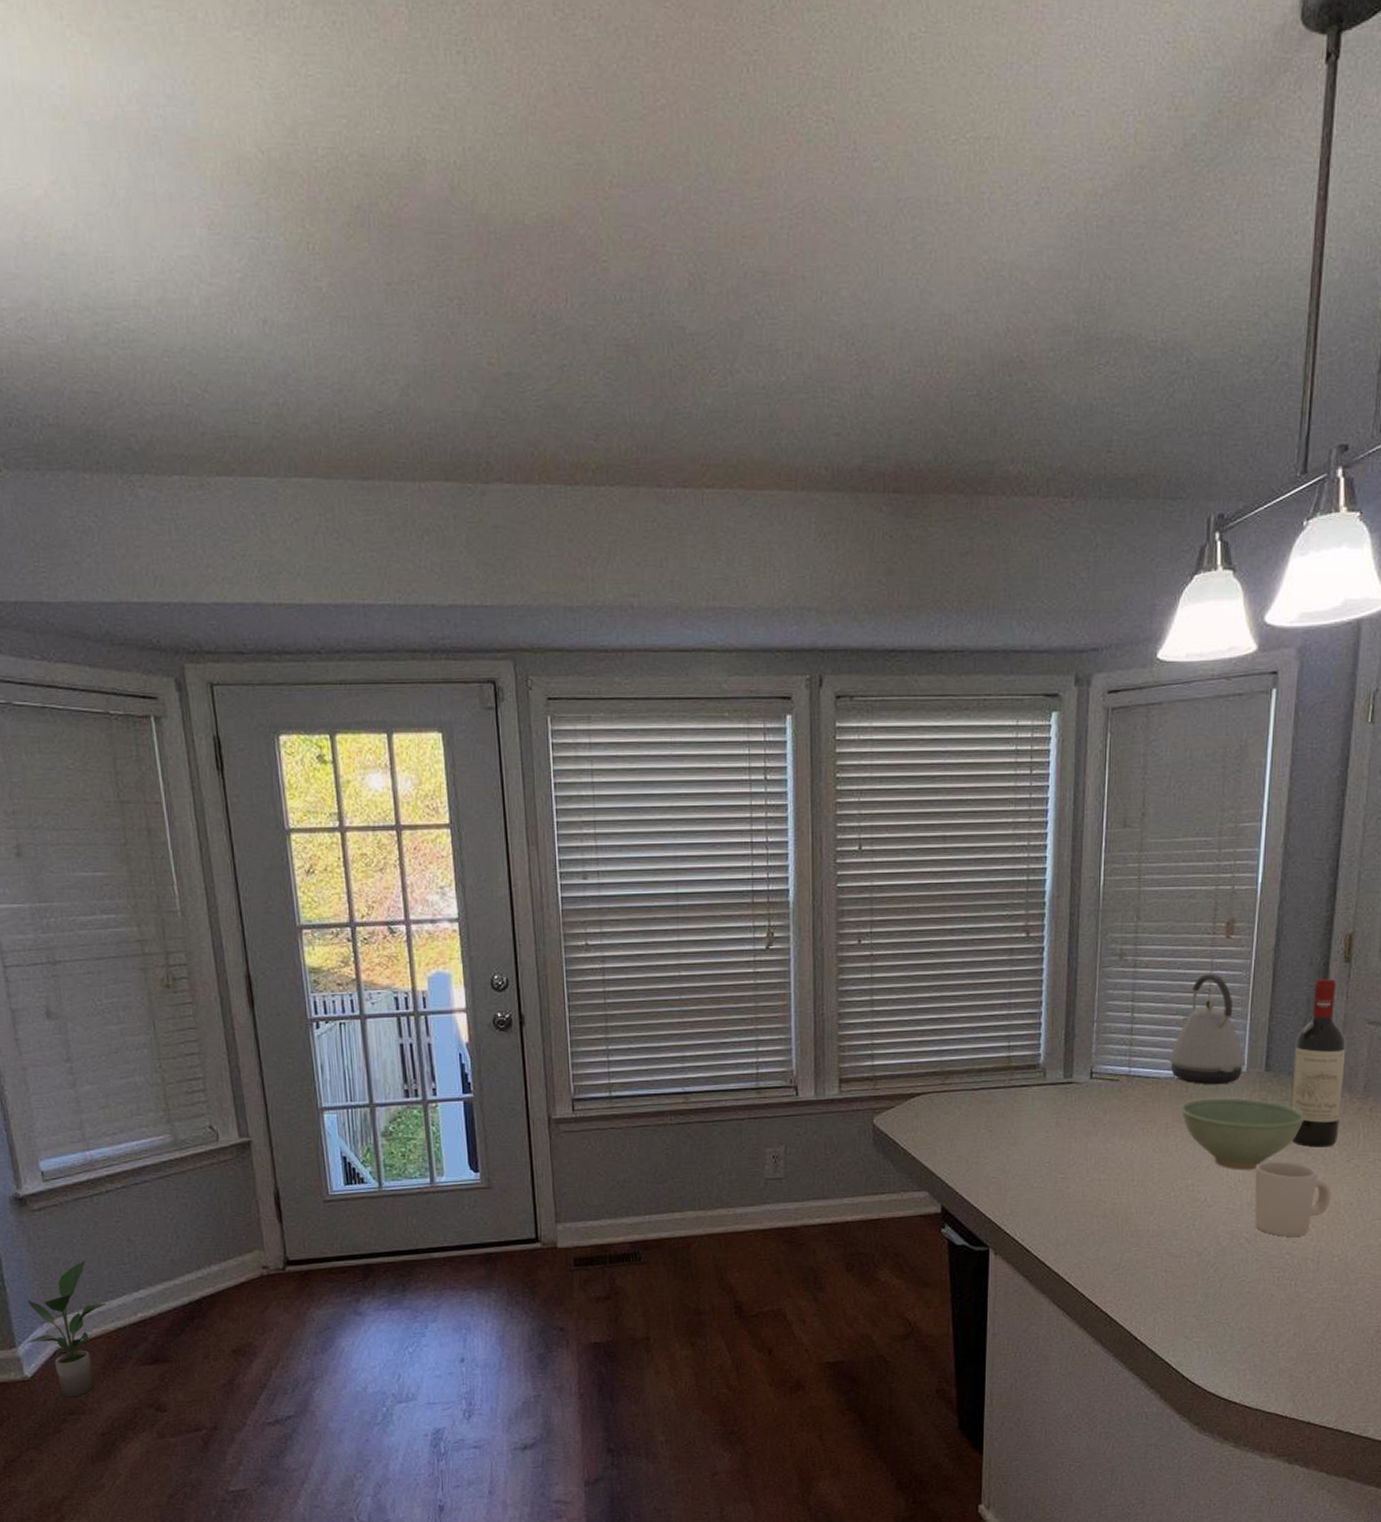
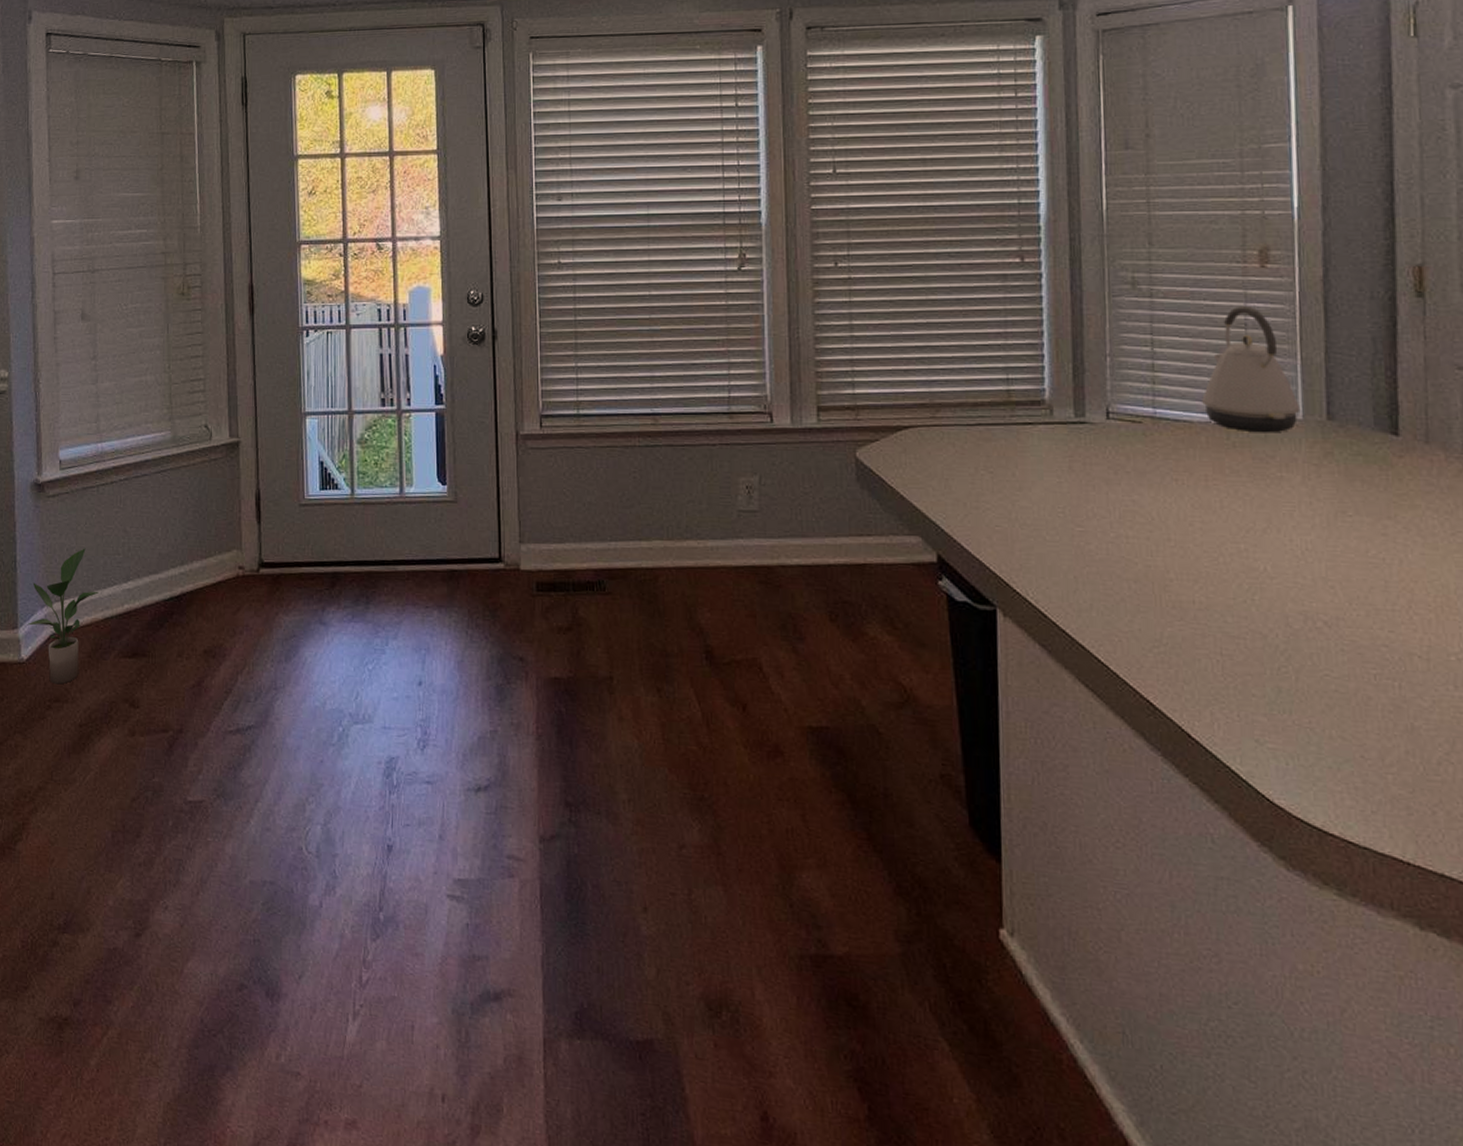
bowl: present [1180,1098,1306,1169] -> none [1222,448,1388,536]
mug: present [1254,1161,1331,1237] -> none [1327,528,1436,625]
wine bottle: present [1291,979,1347,1148] -> none [1363,316,1436,516]

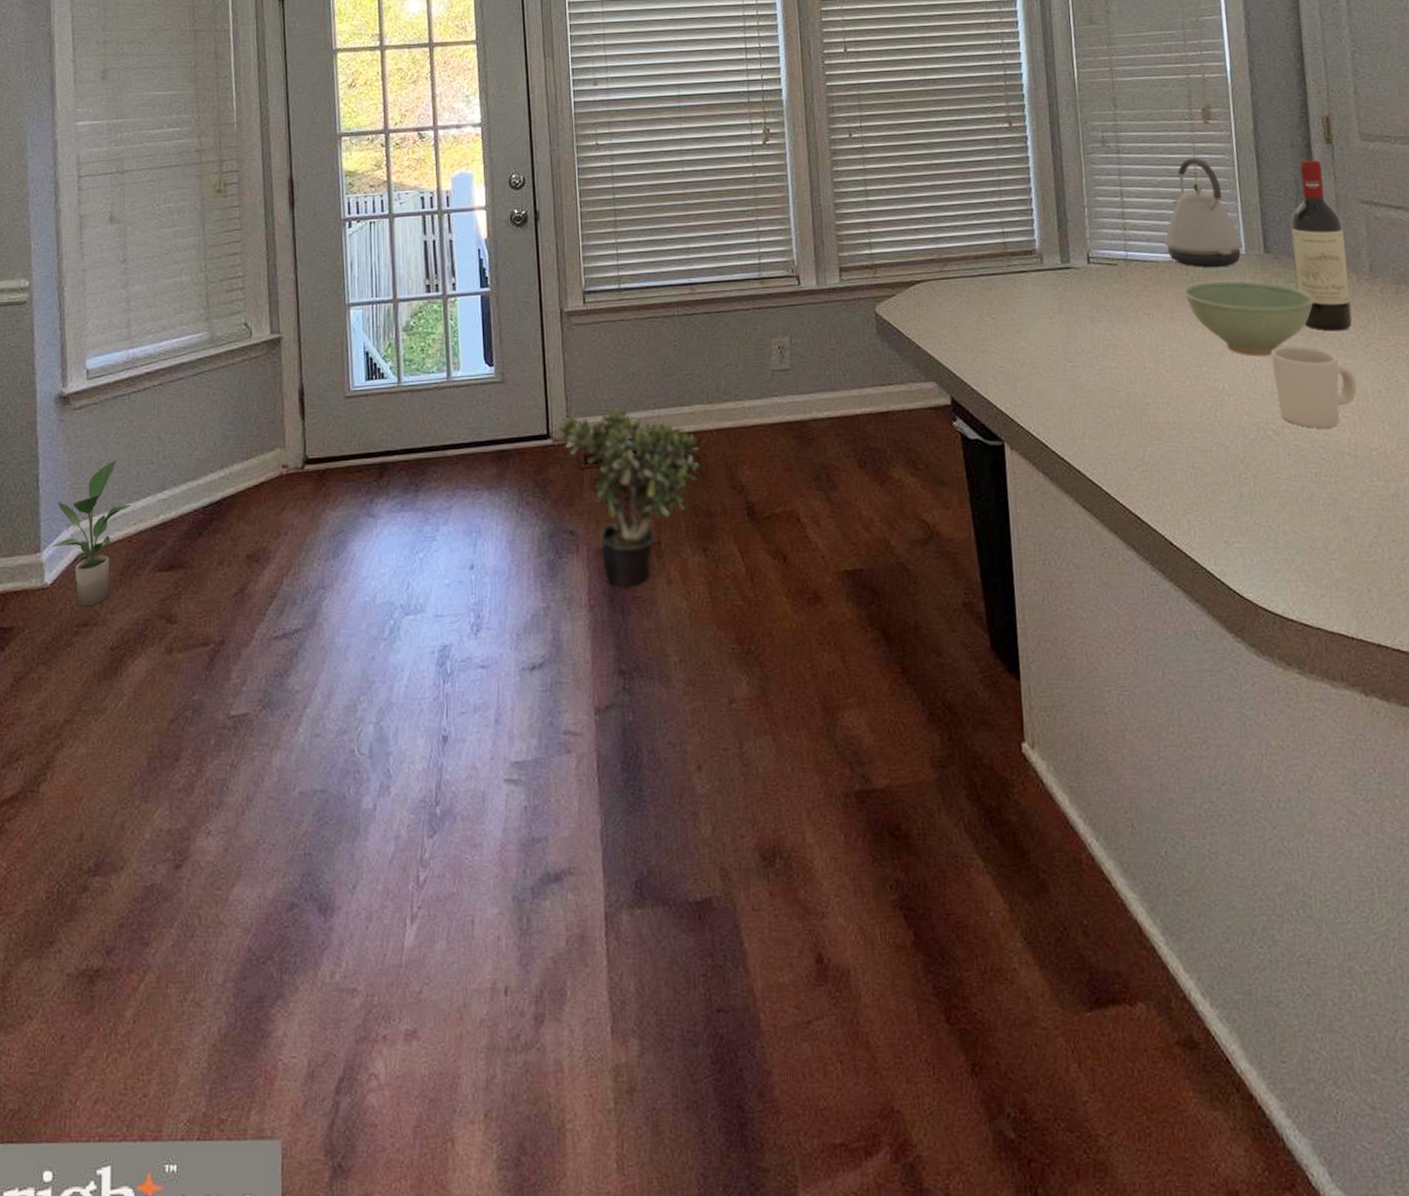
potted plant: none [508,535,657,721] -> present [555,406,700,588]
bowl: none [1222,448,1388,536] -> present [1183,281,1315,355]
mug: none [1327,528,1436,625] -> present [1270,346,1358,428]
wine bottle: none [1363,316,1436,516] -> present [1290,160,1353,331]

